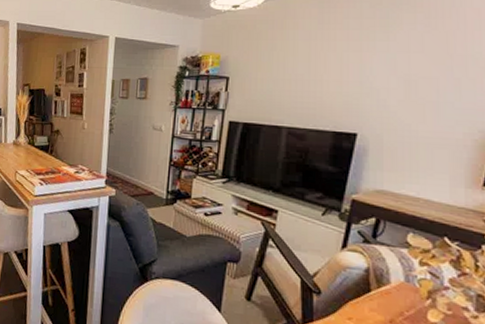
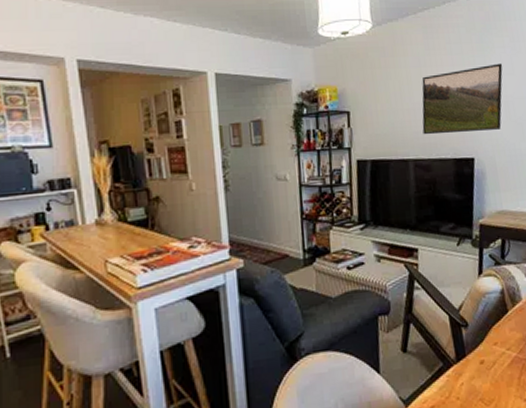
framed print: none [302,40,410,108] -> present [421,63,503,135]

